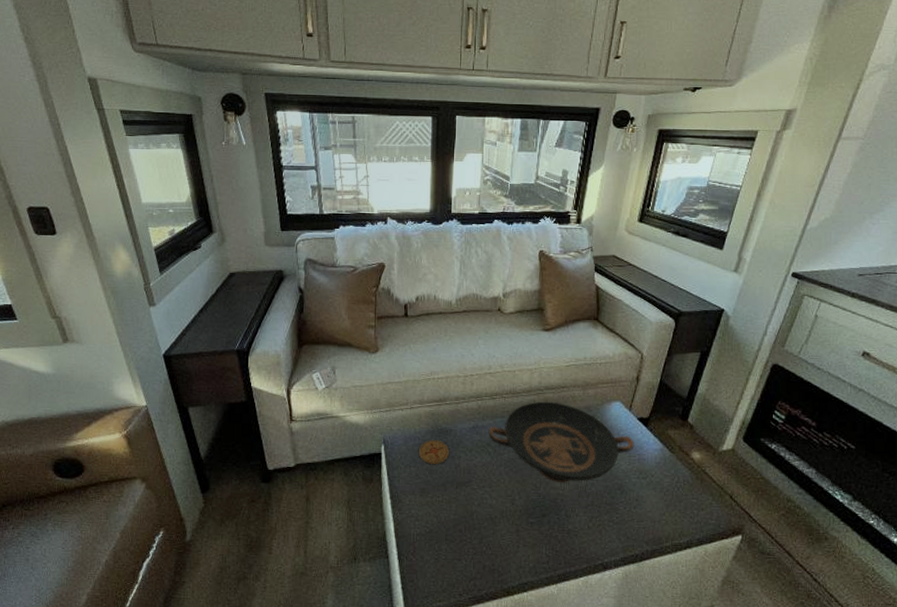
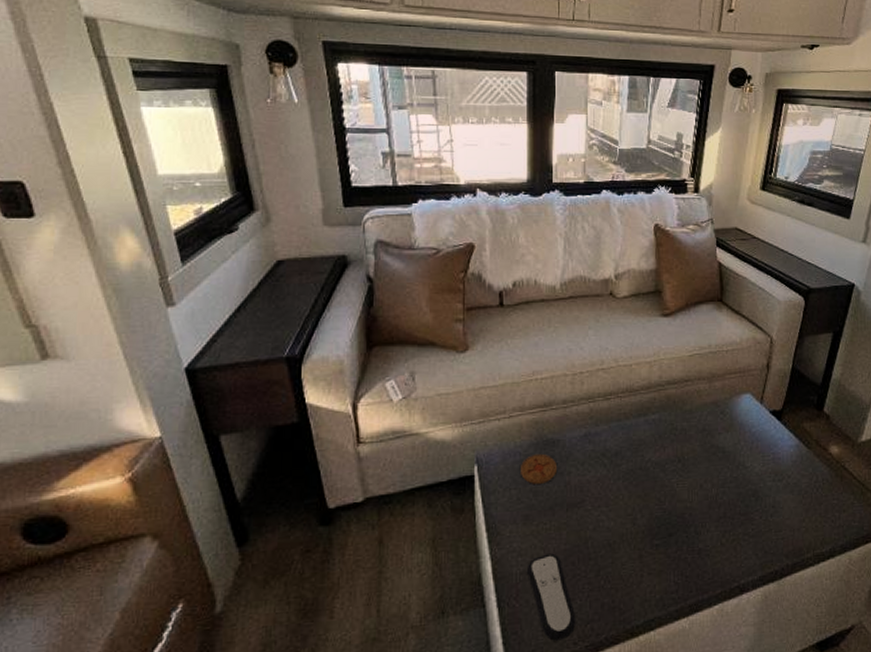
remote control: none [423,521,462,591] -> present [528,553,576,641]
decorative bowl: present [488,401,634,482] -> none [602,398,768,493]

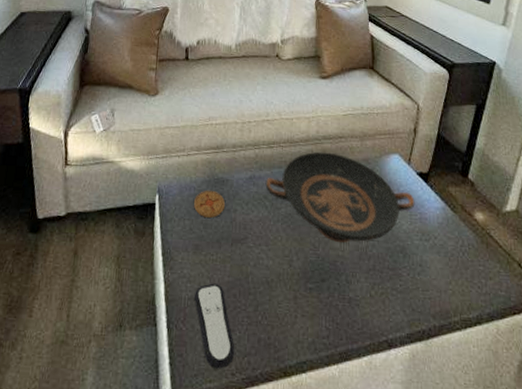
decorative bowl: none [602,398,768,493] -> present [265,151,415,242]

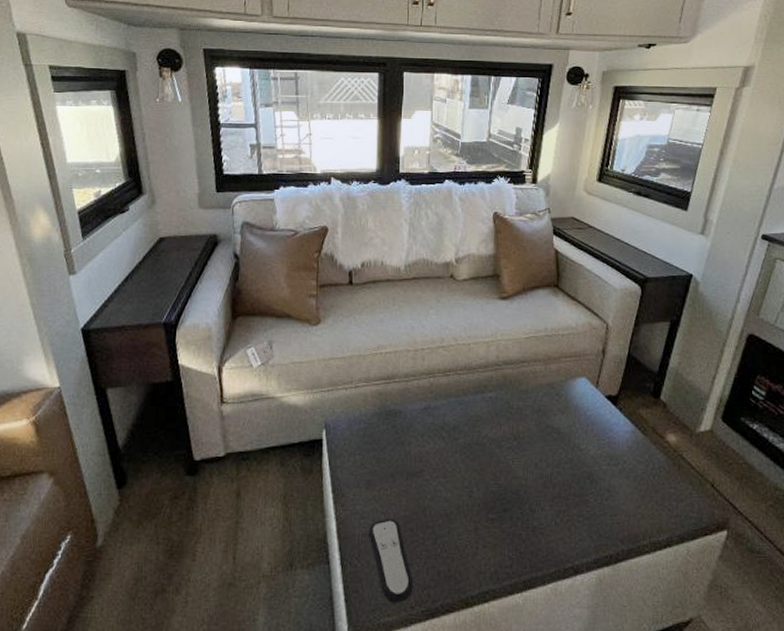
coaster: present [194,190,225,218] -> none [365,423,398,451]
decorative bowl: present [265,151,415,242] -> none [441,378,603,471]

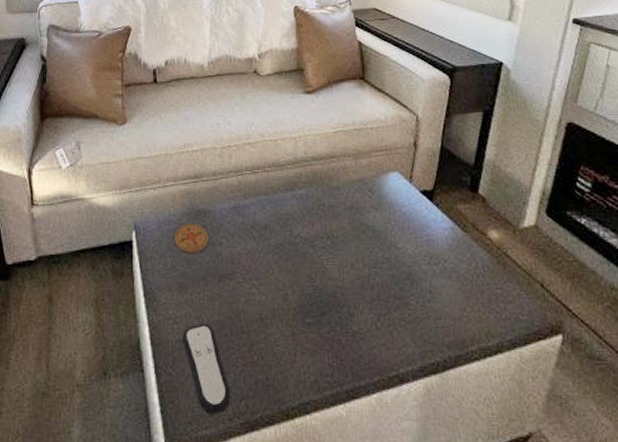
coaster: none [365,423,398,451] -> present [175,223,208,253]

